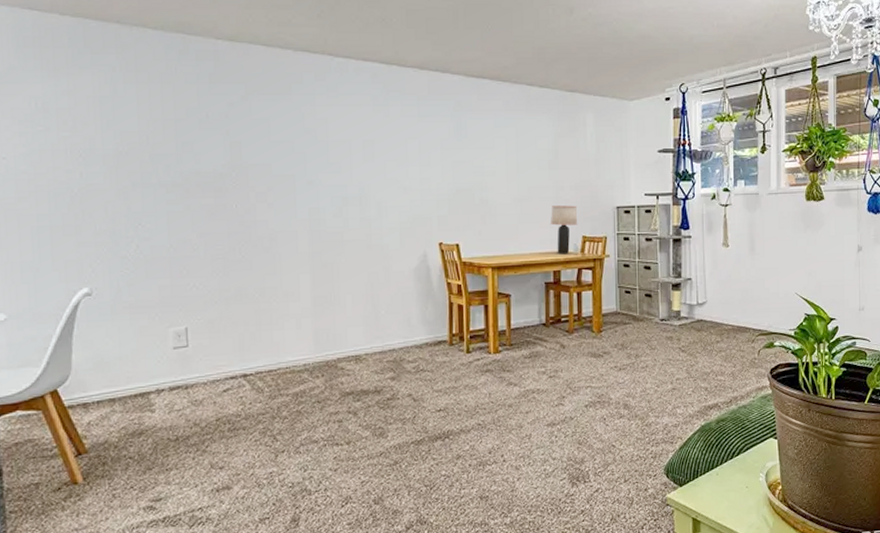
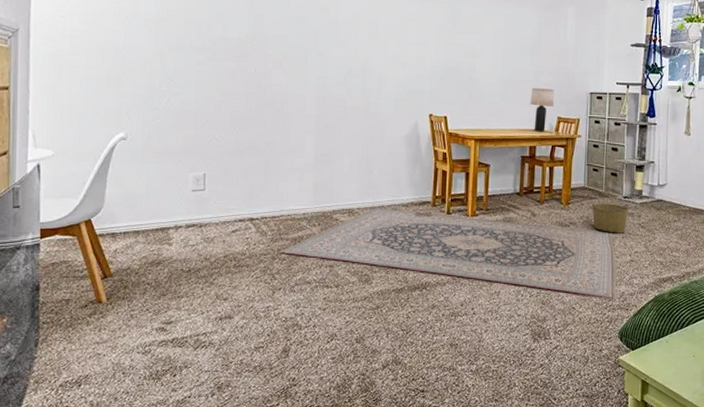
area rug: none [278,352,661,434] -> present [278,208,618,300]
basket: none [626,327,666,362] -> present [592,203,628,235]

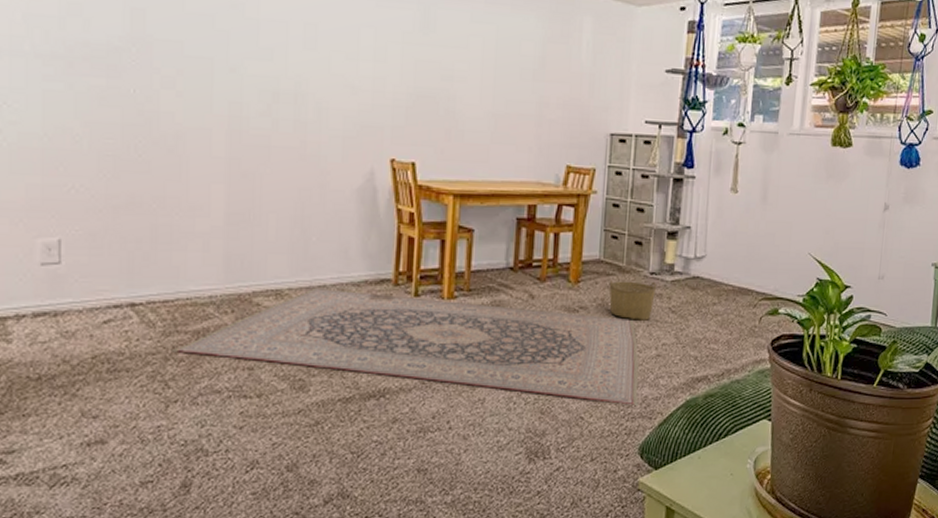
table lamp: present [529,88,555,132] -> none [528,126,564,186]

